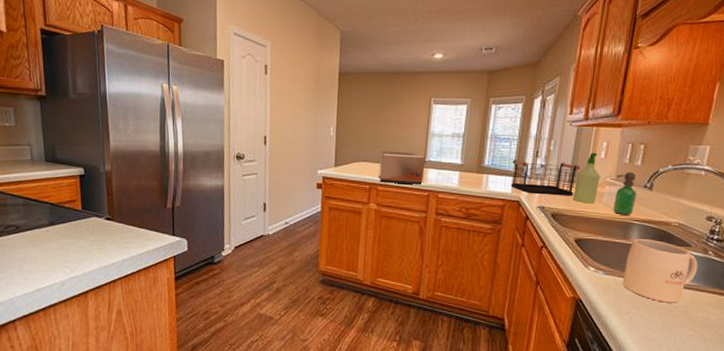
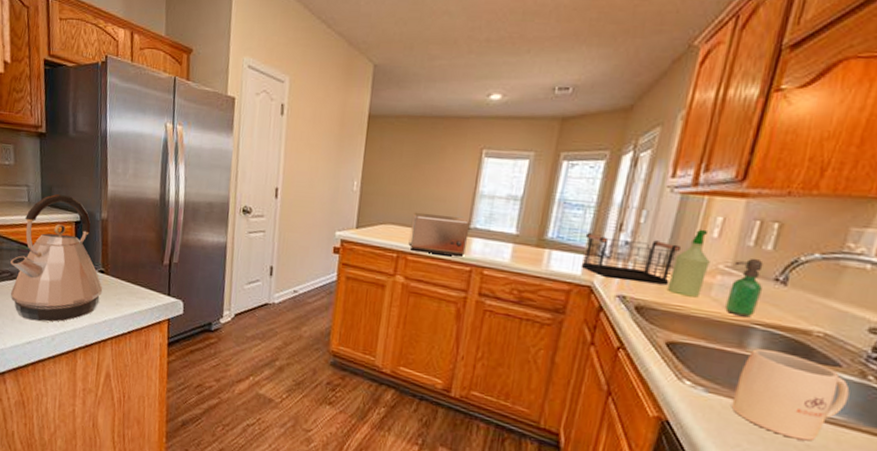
kettle: none [16,151,110,269] -> present [10,194,103,322]

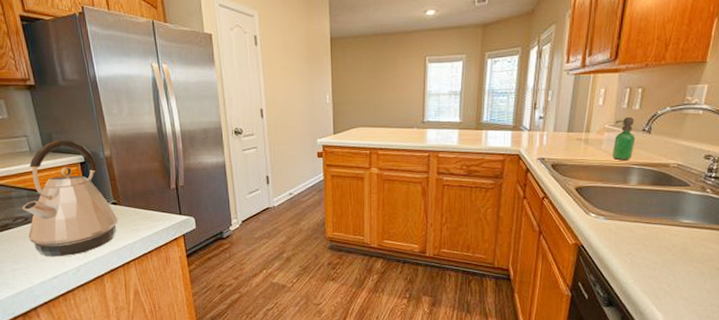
toaster: present [408,212,470,258] -> none [377,113,424,147]
dish rack: present [582,233,682,286] -> none [510,113,579,147]
spray bottle: present [667,229,710,298] -> none [572,99,599,152]
mug: present [731,348,850,441] -> none [623,181,696,242]

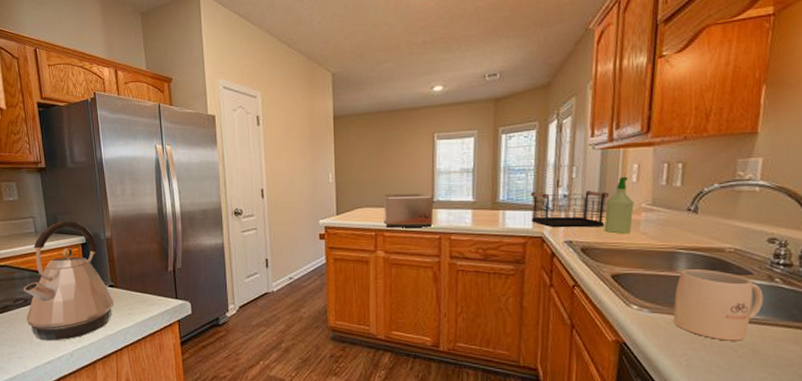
toaster: none [377,113,424,147] -> present [383,192,434,229]
dish rack: none [510,113,579,147] -> present [530,191,610,228]
spray bottle: none [572,99,599,152] -> present [604,176,634,234]
soap dispenser: present [612,116,636,161] -> none [653,194,680,245]
mug: none [623,181,696,242] -> present [673,268,764,341]

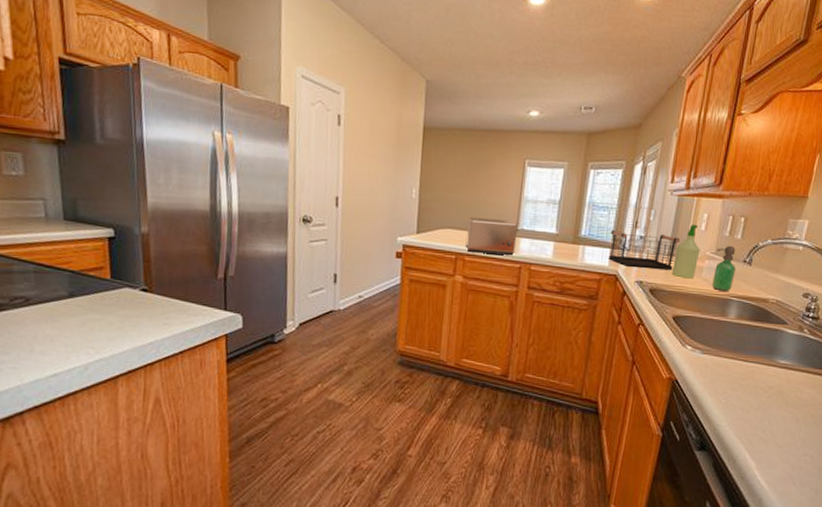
kettle: present [24,221,114,341] -> none [25,208,147,350]
soap dispenser: none [653,194,680,245] -> present [712,245,736,292]
mug: present [673,268,764,341] -> none [719,315,794,383]

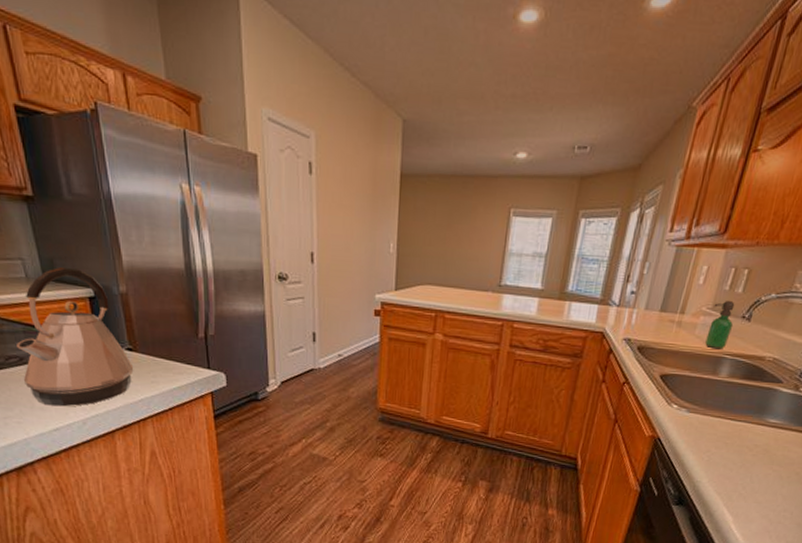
kettle: none [25,208,147,350] -> present [17,267,134,407]
toaster: present [465,216,518,256] -> none [445,272,501,313]
dish rack: present [609,230,681,271] -> none [596,285,675,328]
spray bottle: present [671,224,700,279] -> none [662,277,696,336]

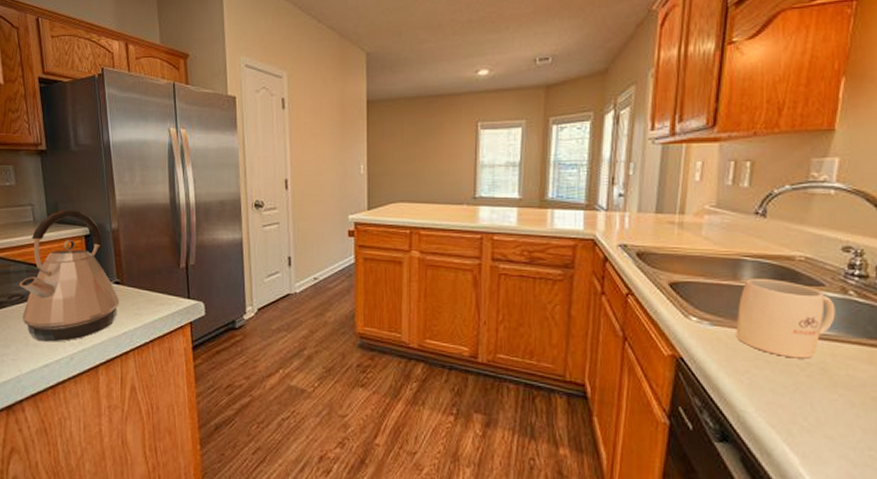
soap dispenser: present [705,300,735,350] -> none [716,195,747,251]
mug: none [705,373,787,442] -> present [736,278,836,359]

